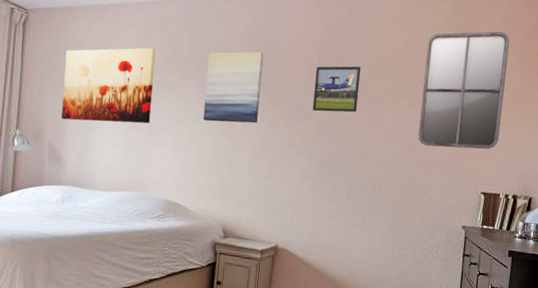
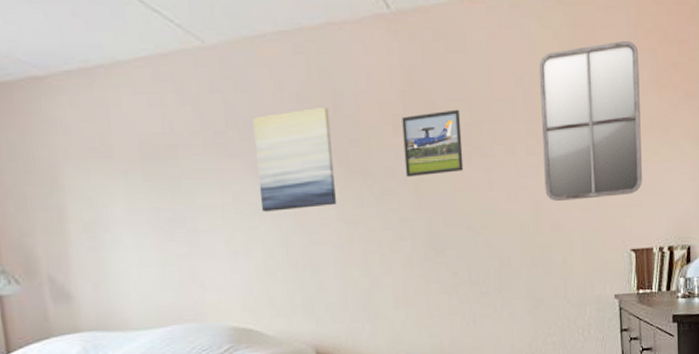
wall art: present [61,47,156,124] -> none [45,121,189,240]

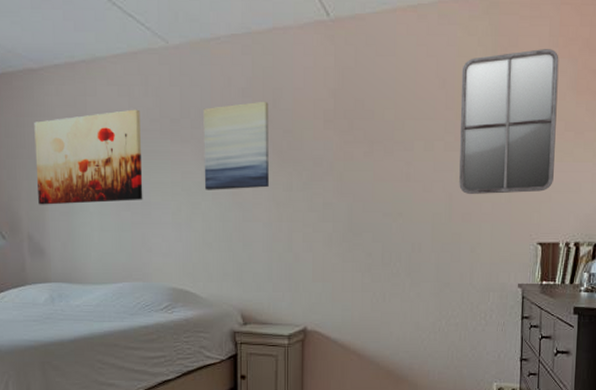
wall art: none [45,121,189,240] -> present [34,109,143,205]
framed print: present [402,109,464,178] -> none [332,107,386,166]

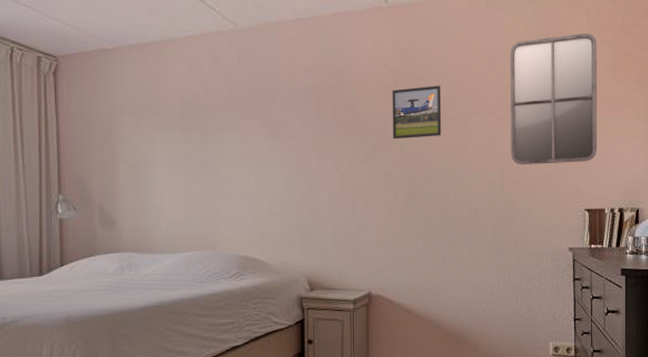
wall art: present [34,109,143,205] -> none [107,86,213,177]
wall art: present [203,101,269,190] -> none [270,79,333,162]
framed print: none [332,107,386,166] -> present [392,85,442,140]

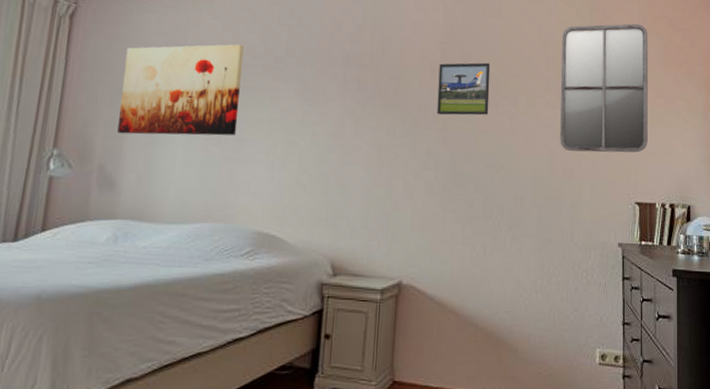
wall art: none [107,86,213,177] -> present [117,44,244,136]

